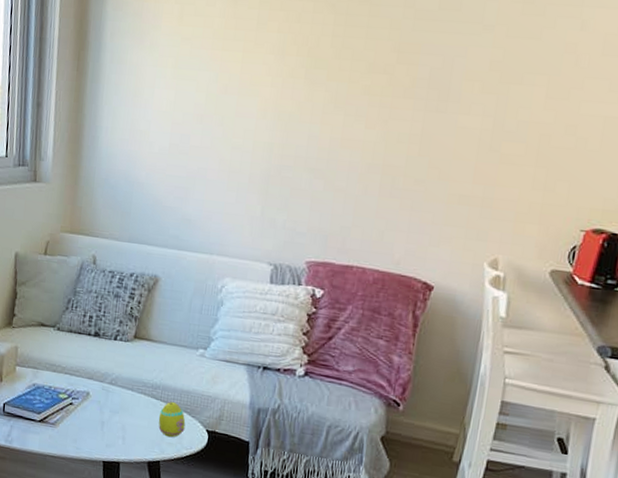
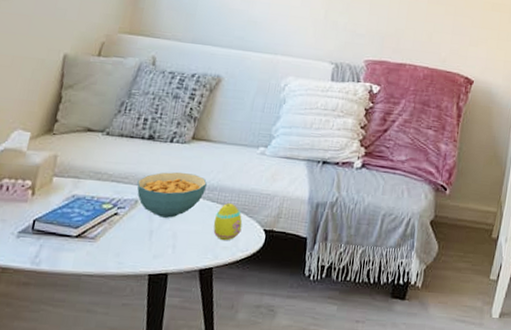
cereal bowl: none [87,368,150,412] -> present [137,172,207,218]

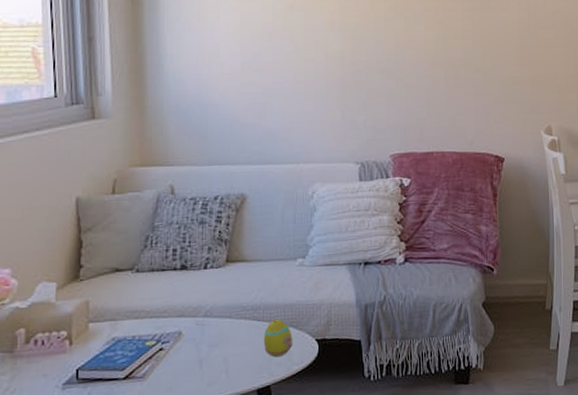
cereal bowl: present [137,172,207,218] -> none [177,296,249,345]

